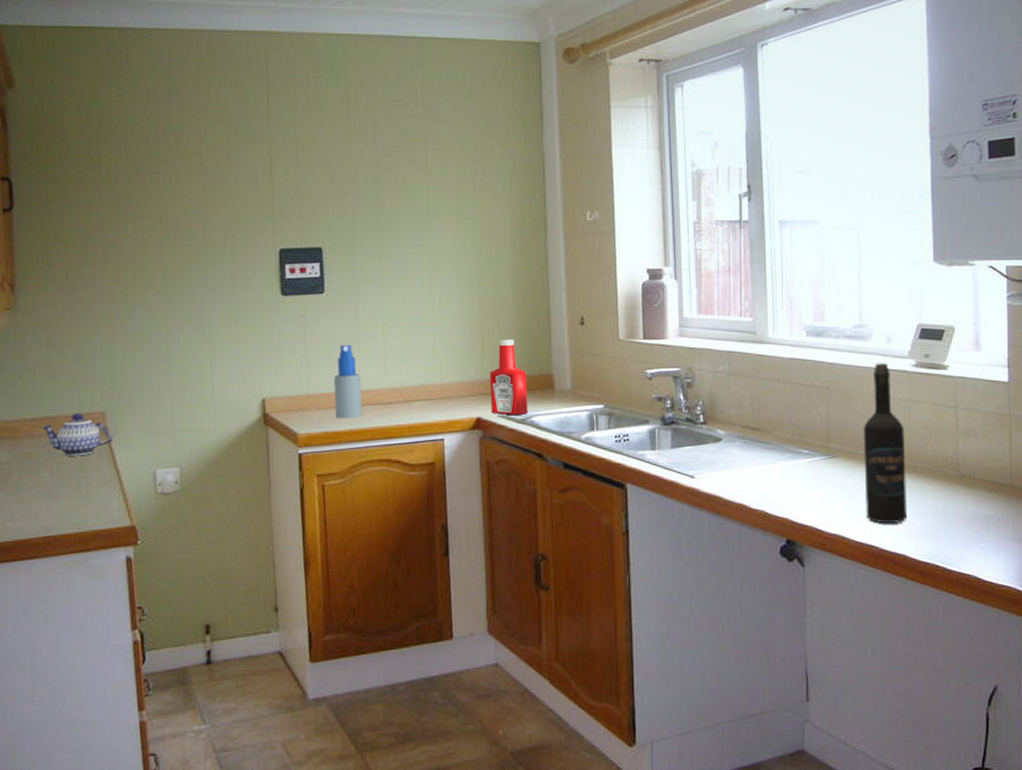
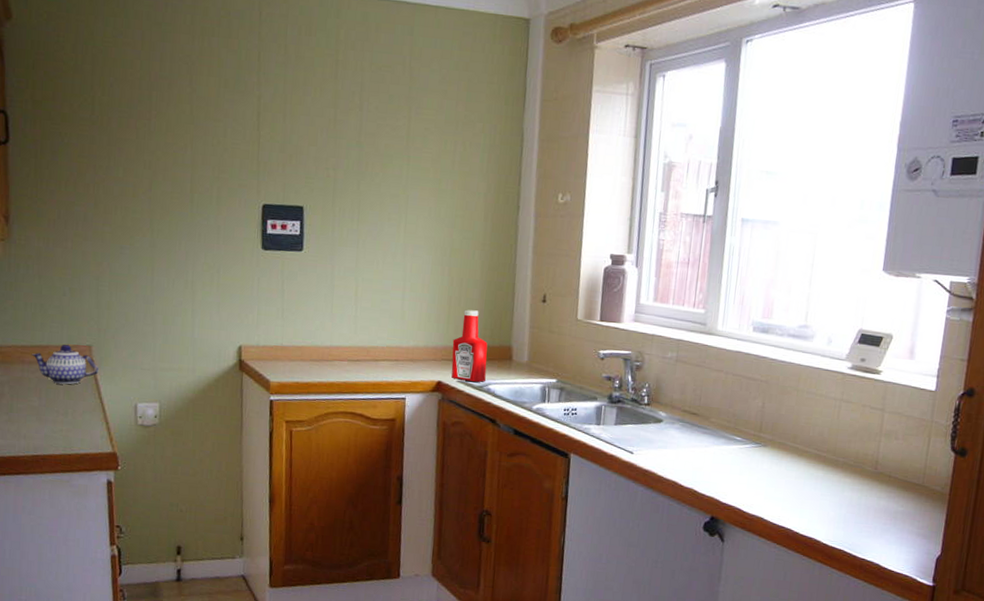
spray bottle: present [334,344,363,419] -> none [306,301,333,372]
wine bottle: present [863,362,908,524] -> none [786,362,833,511]

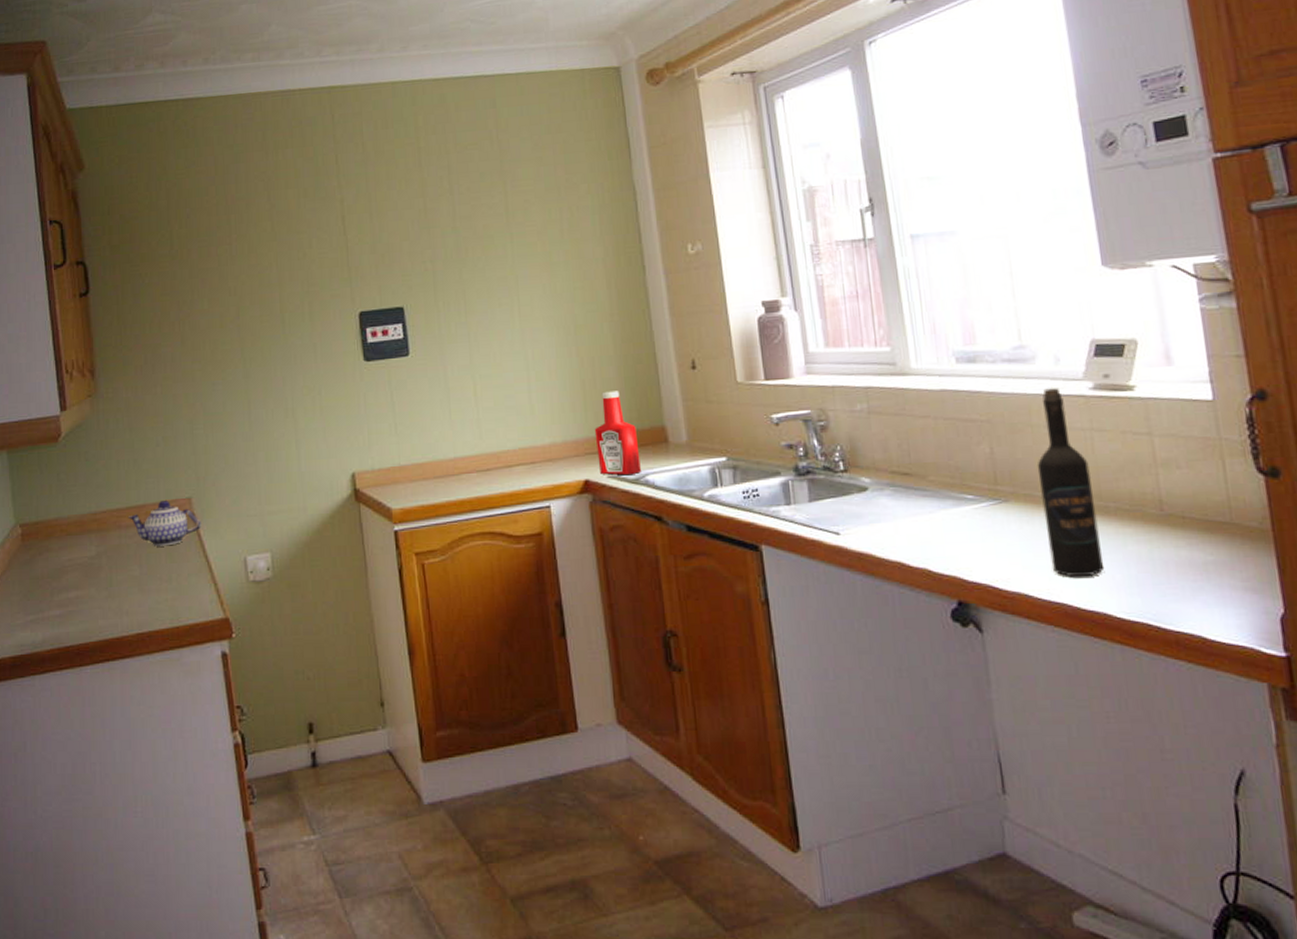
wine bottle: none [786,362,833,511] -> present [1037,387,1105,577]

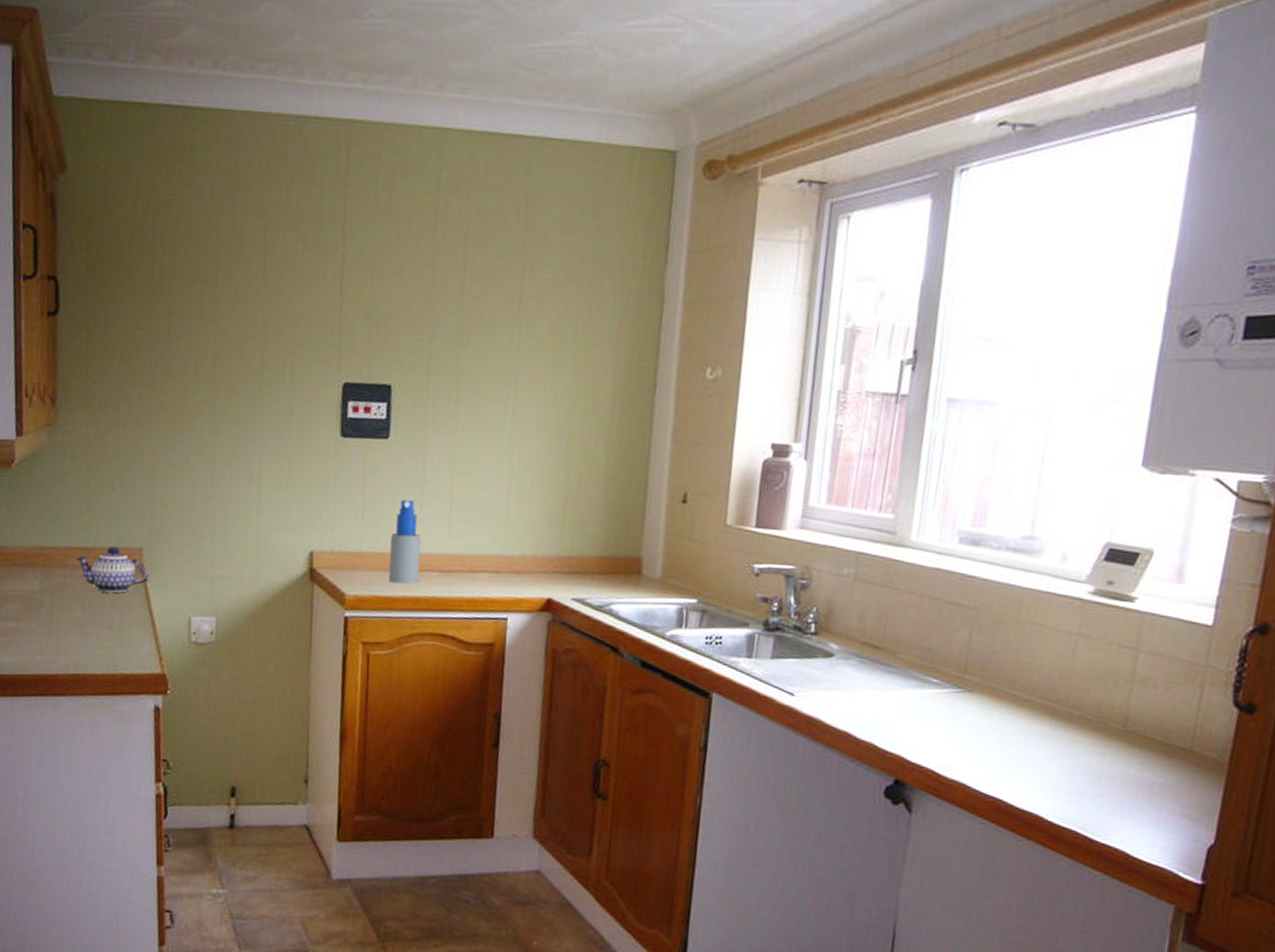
spray bottle: none [426,408,459,491] -> present [388,499,421,585]
ketchup bottle: present [594,391,641,475] -> none [565,511,612,601]
wine bottle: present [1037,387,1105,577] -> none [997,584,1065,779]

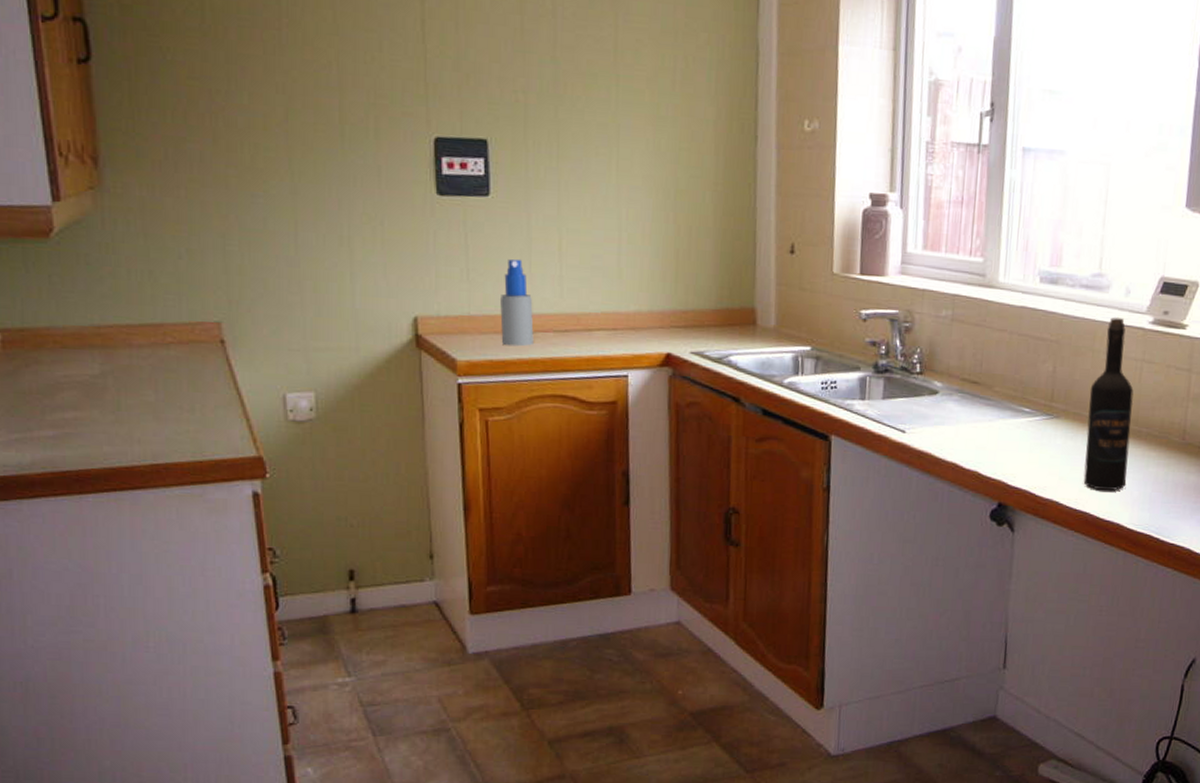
teapot: present [75,546,151,593] -> none [140,321,234,373]
wine bottle: none [997,584,1065,779] -> present [1083,316,1134,492]

